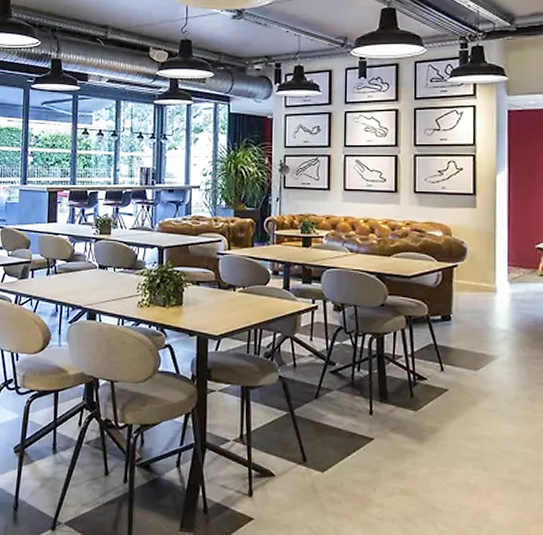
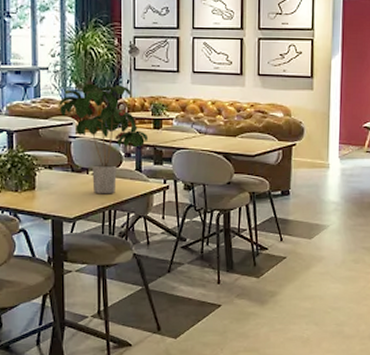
potted plant: none [208,201,297,313] -> present [59,83,149,194]

